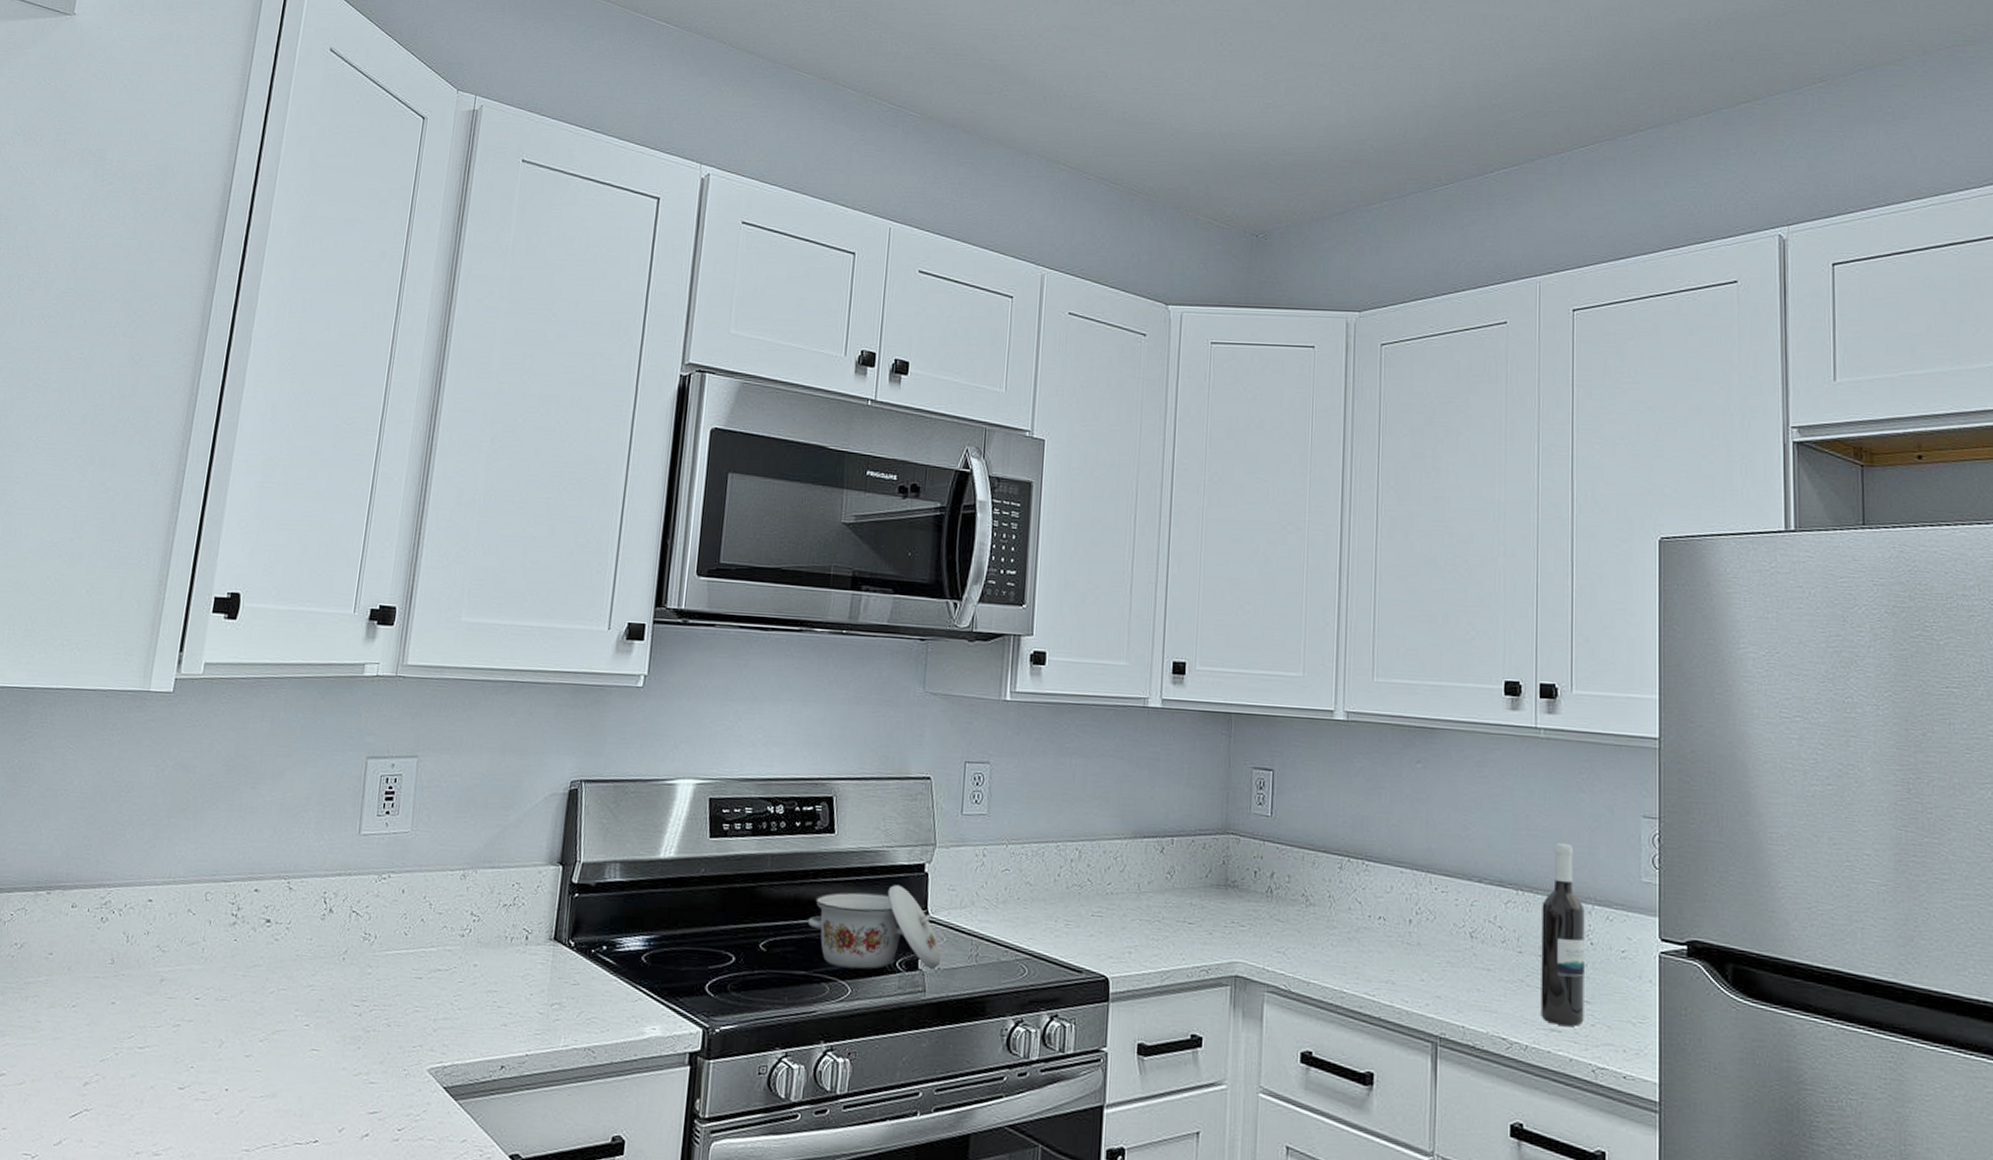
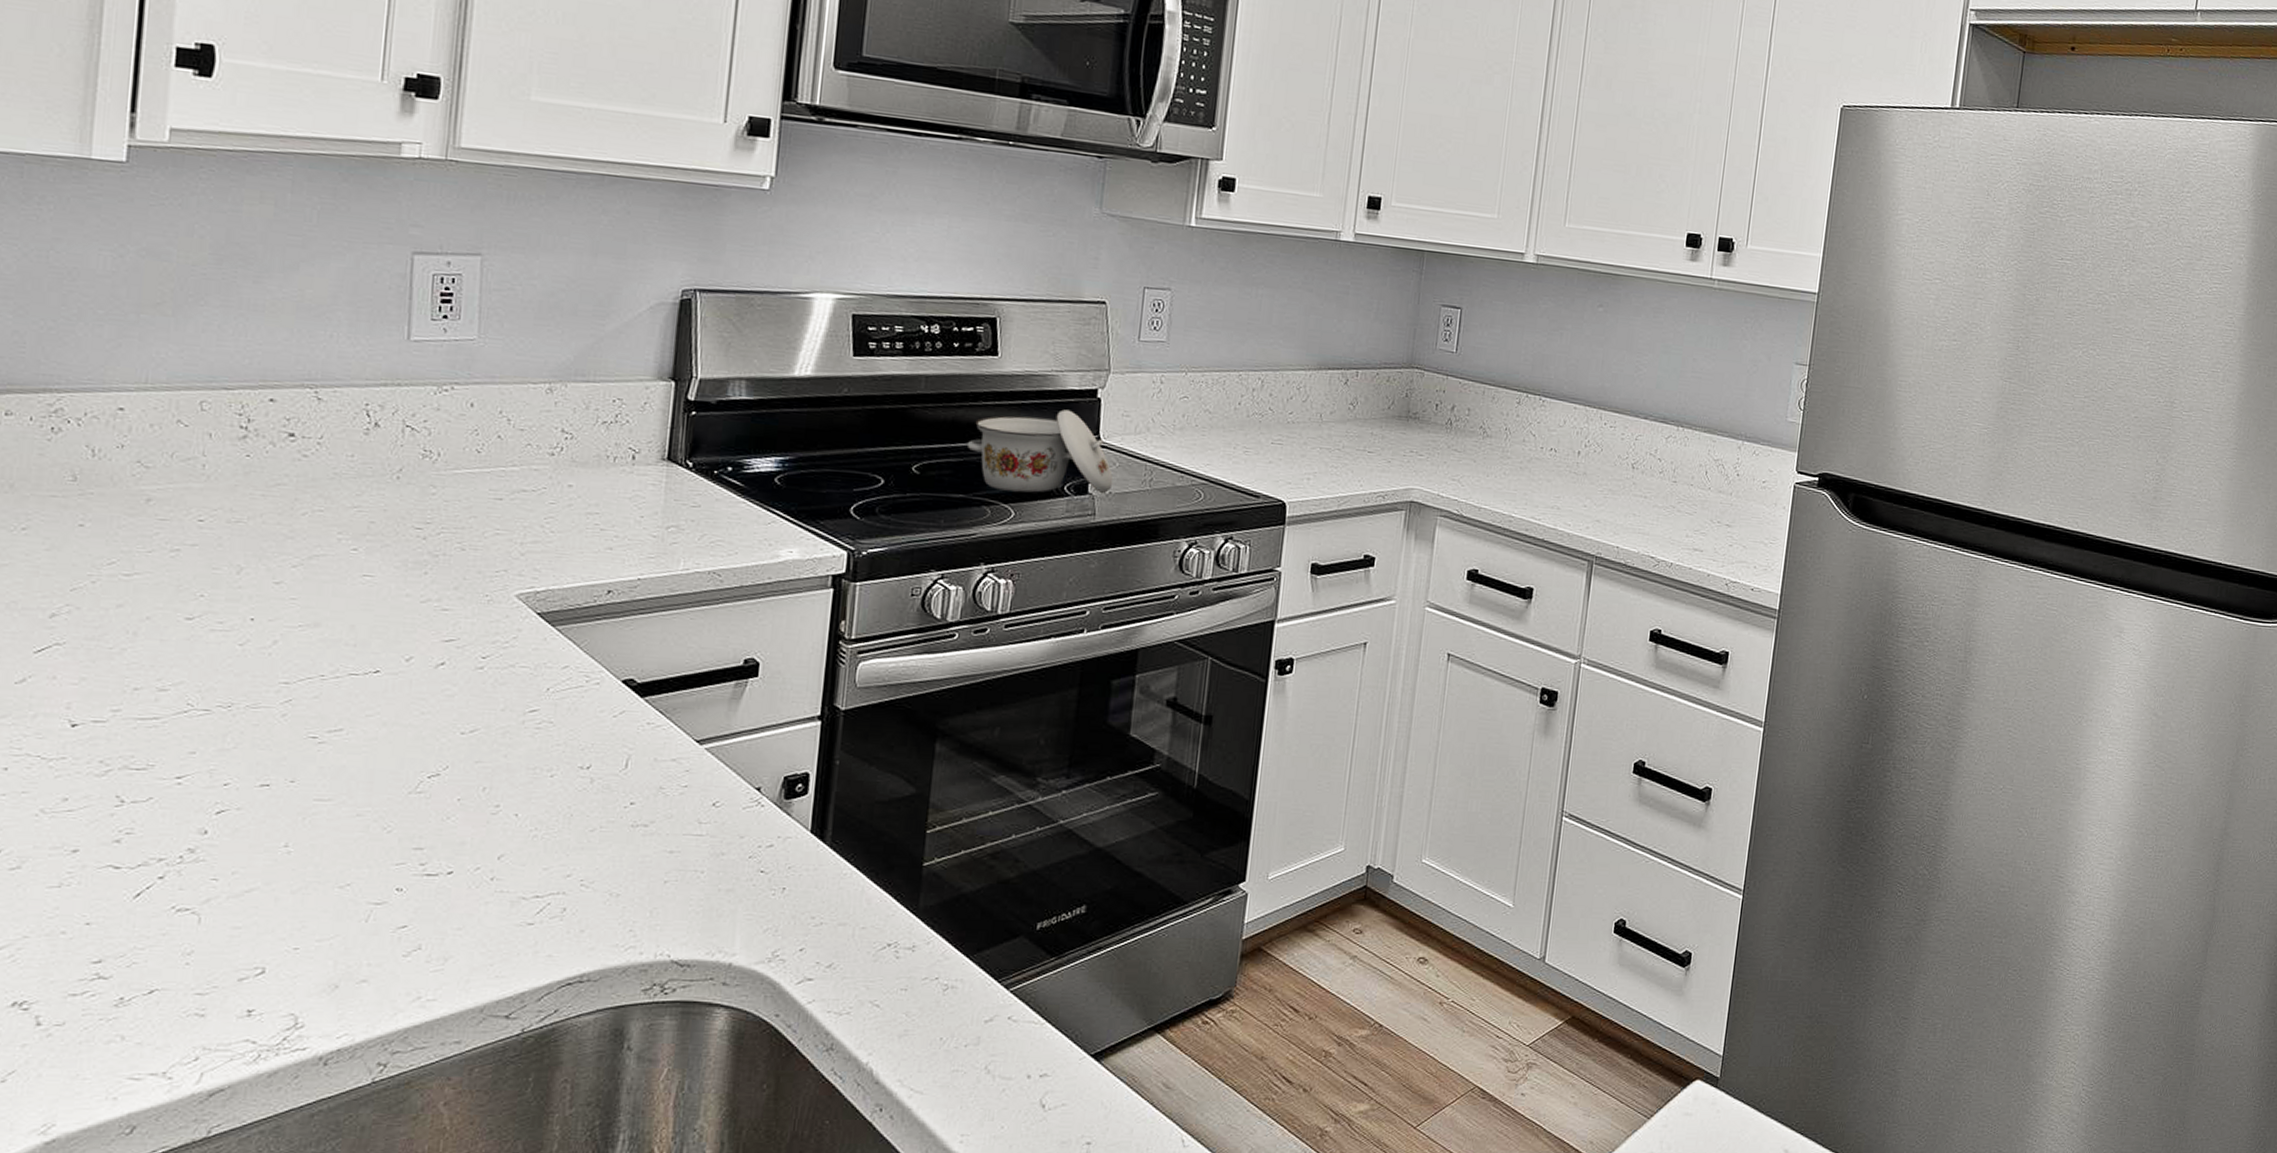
wine bottle: present [1540,843,1585,1027] -> none [1687,385,1736,547]

